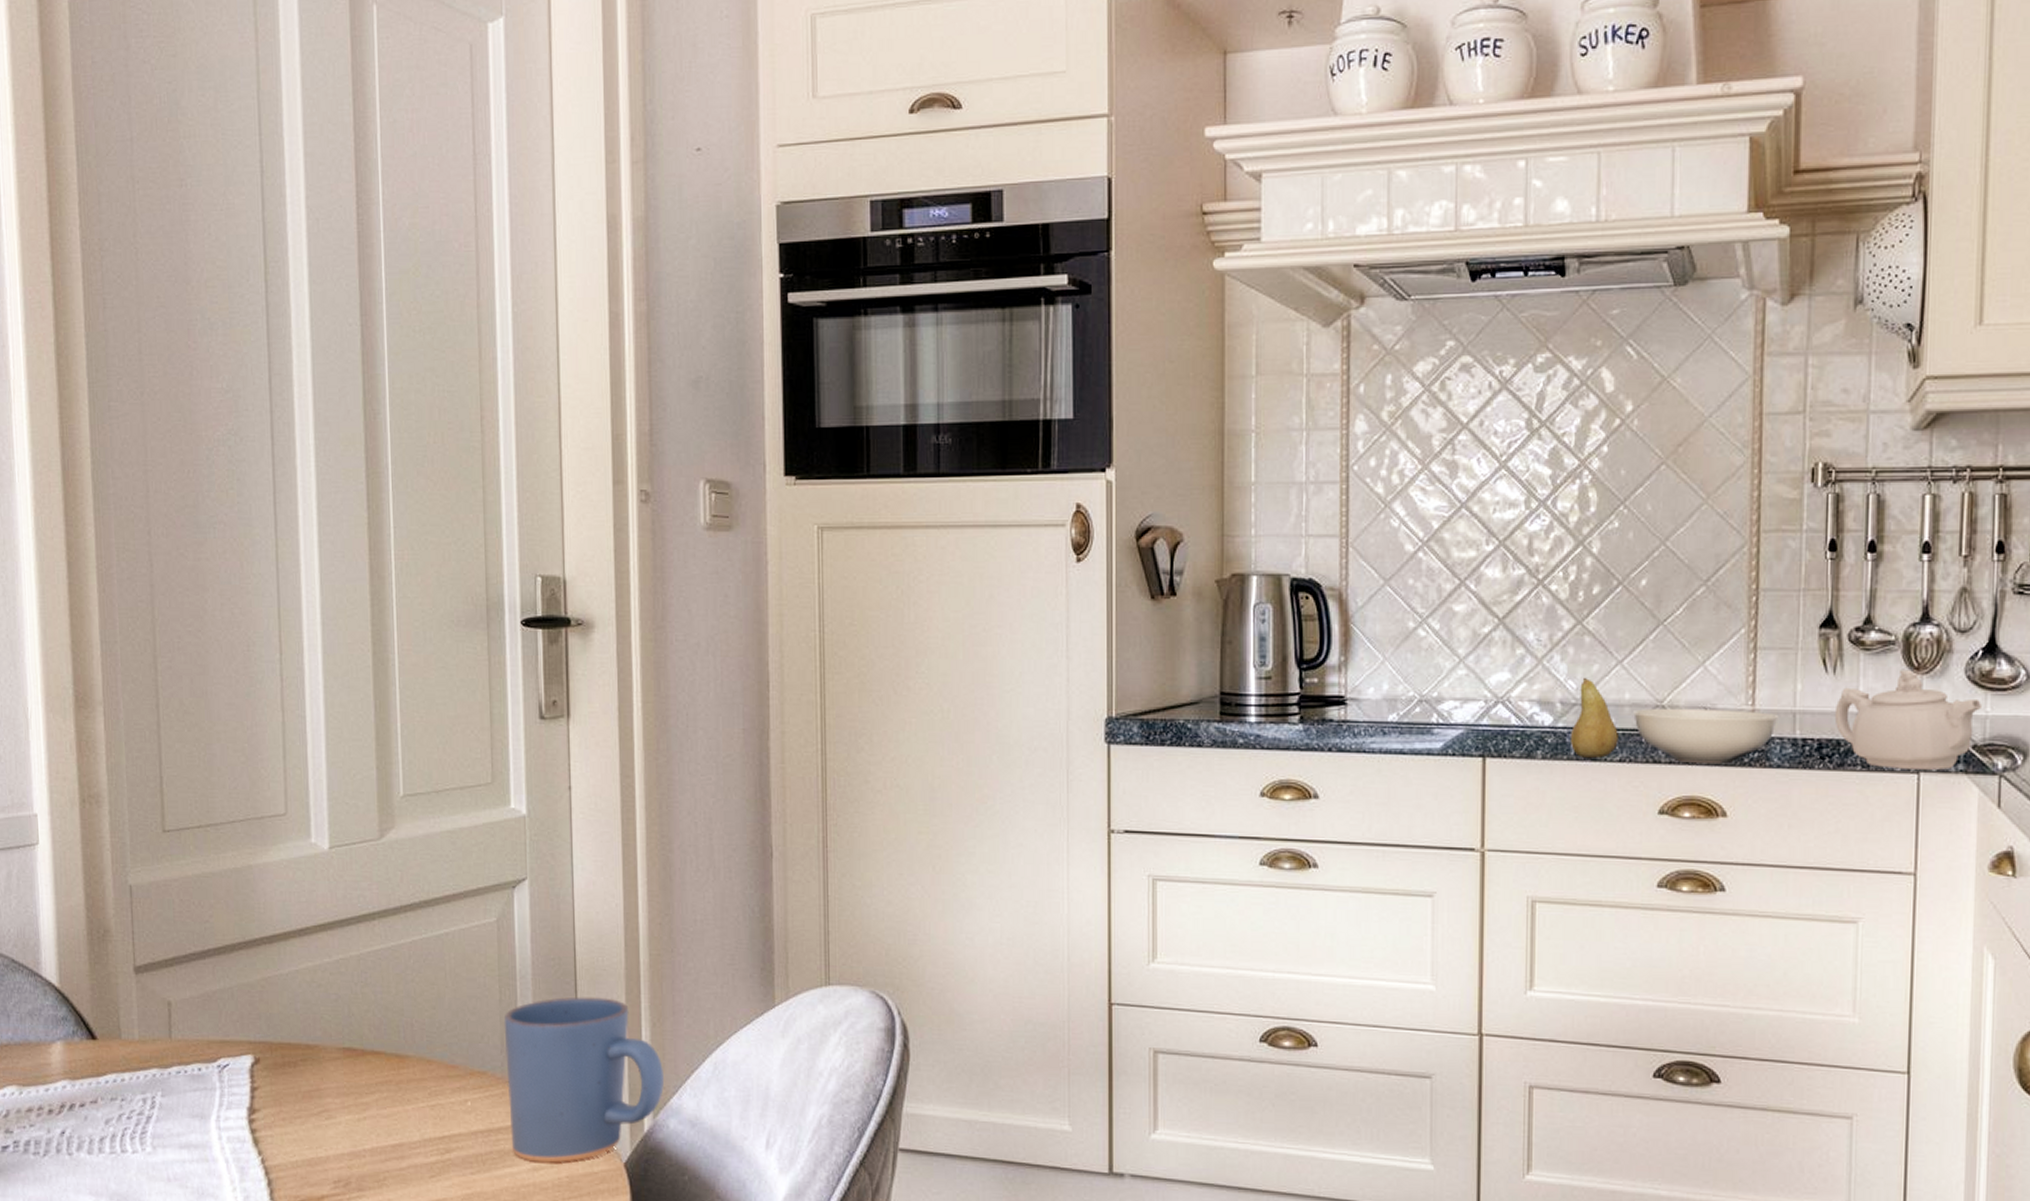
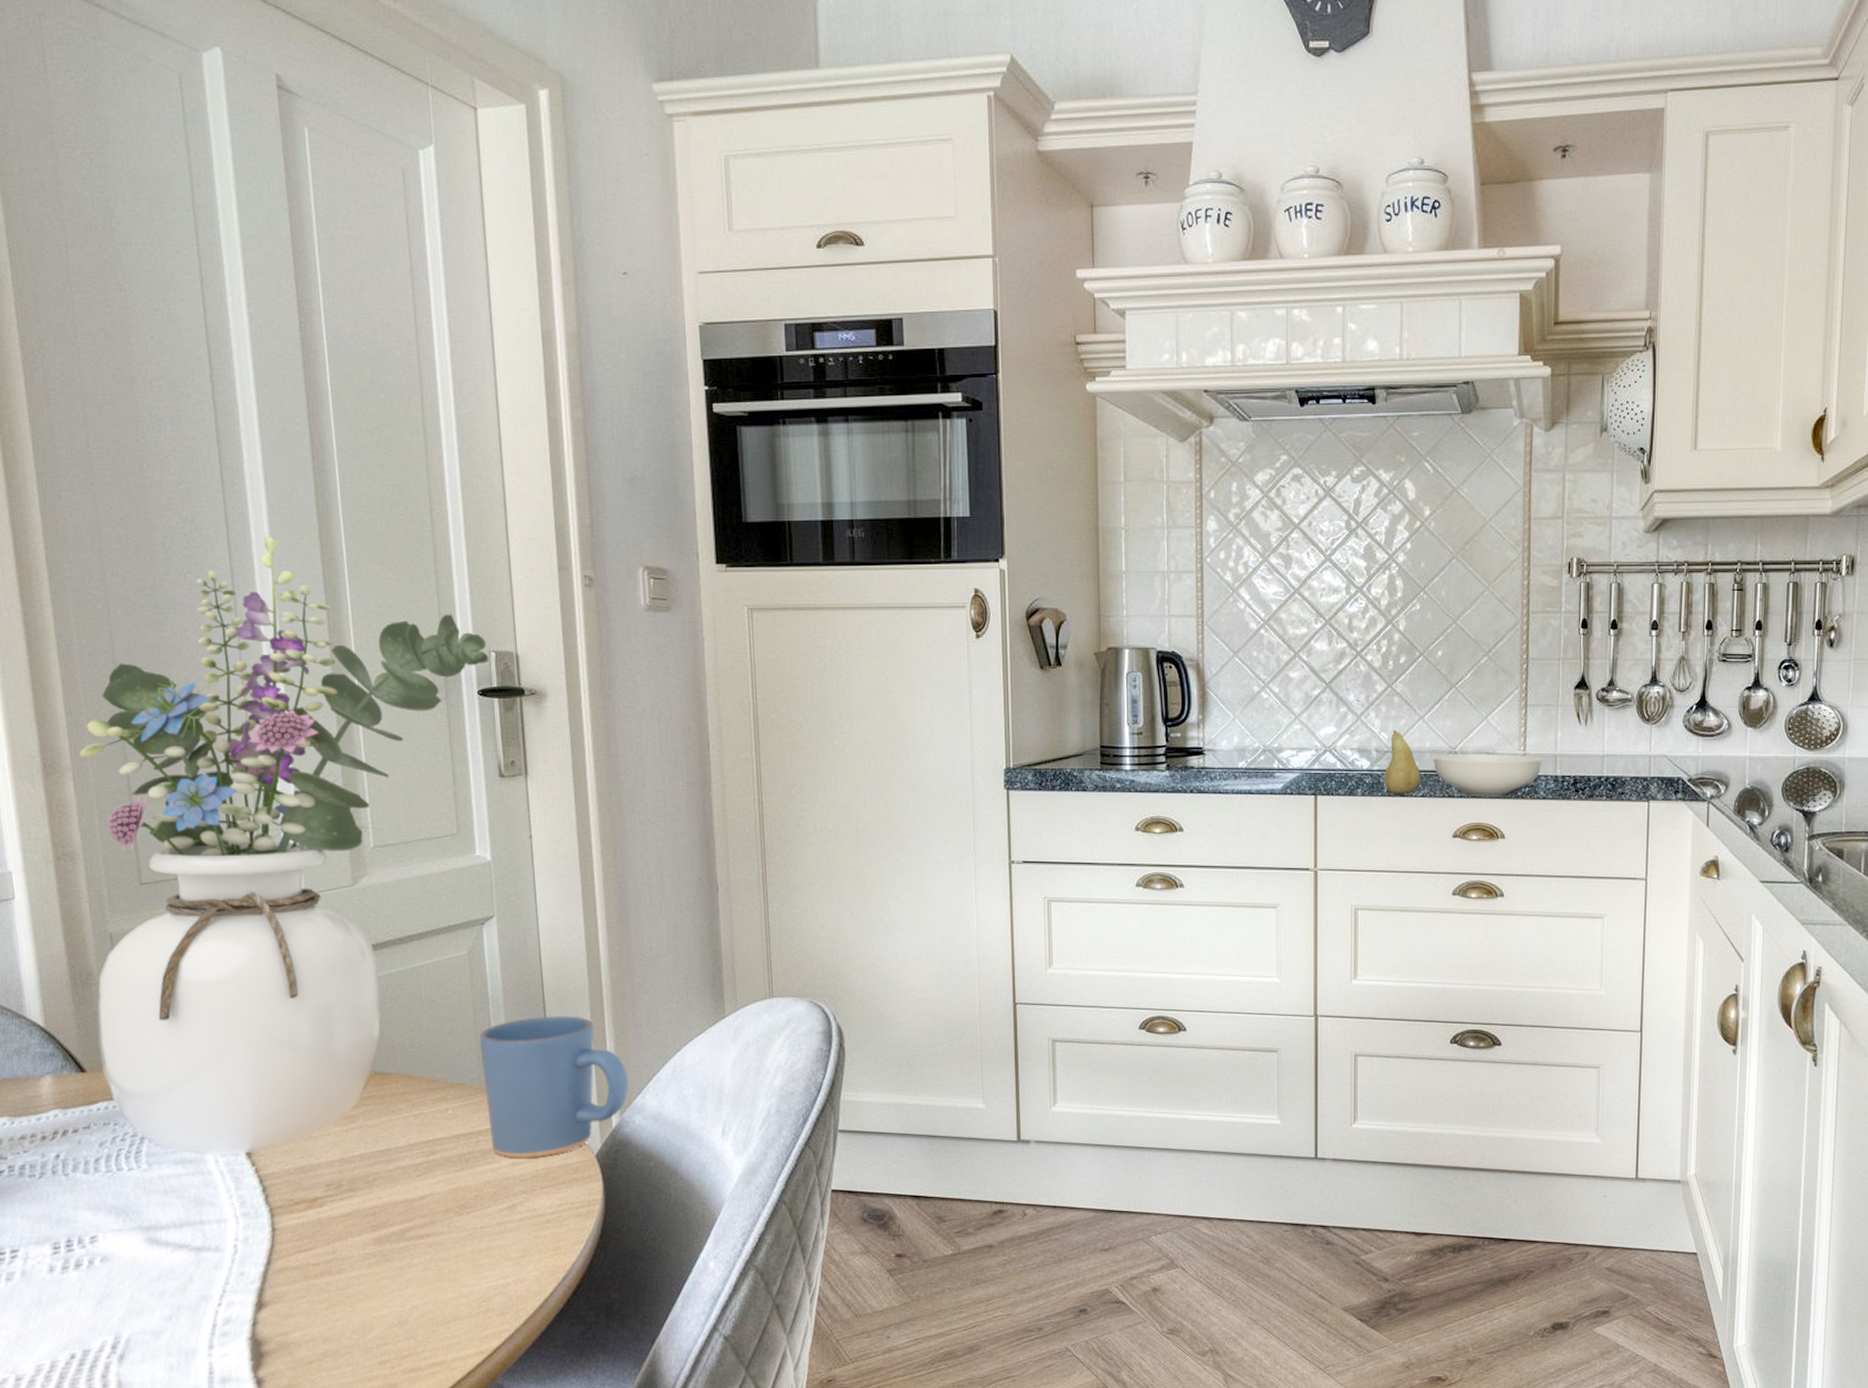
bouquet: none [111,447,535,1141] -> present [79,535,489,1155]
teapot: present [1834,670,1983,770] -> none [1586,721,1696,798]

